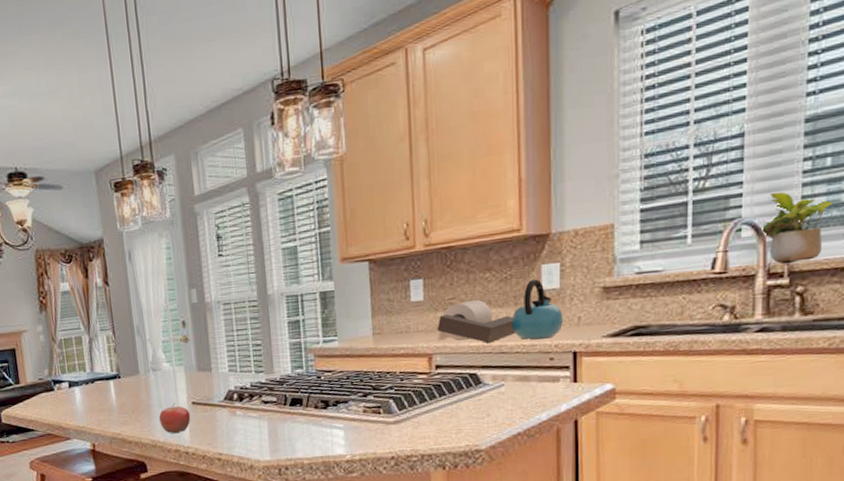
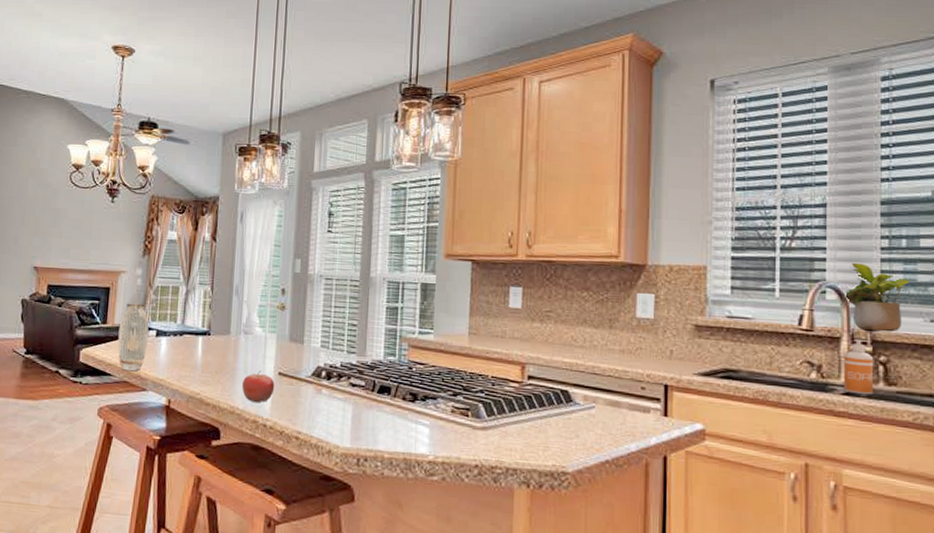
vase: none [32,359,63,425] -> present [118,303,149,371]
paper towel holder: present [437,299,516,343] -> none [532,315,609,362]
kettle: present [511,279,563,340] -> none [605,306,656,366]
soap dispenser: none [757,271,791,329] -> present [843,338,874,395]

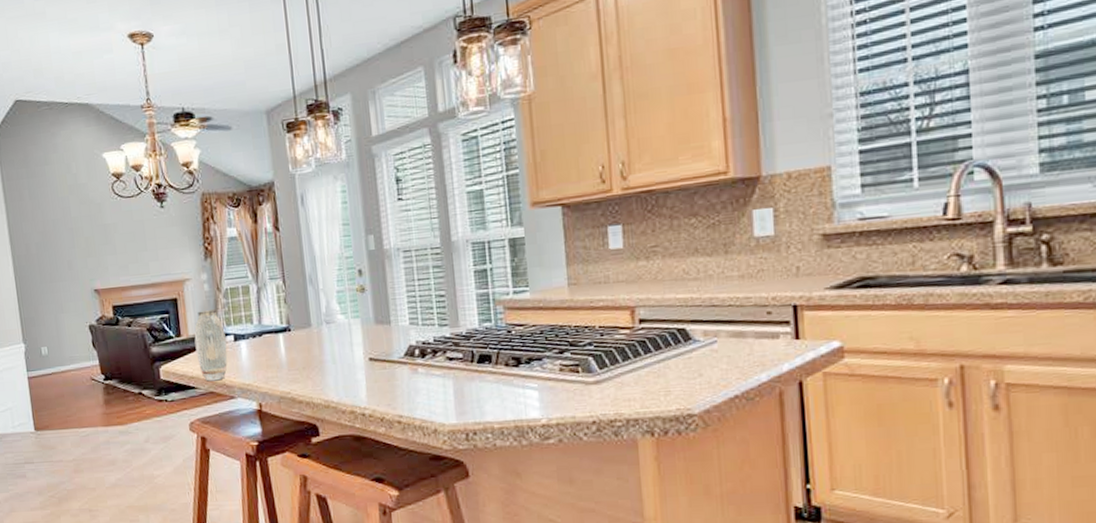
fruit: present [241,370,275,403] -> none [332,359,368,393]
potted plant: present [835,262,911,333] -> none [984,131,1076,210]
soap dispenser: present [843,338,874,395] -> none [998,218,1036,281]

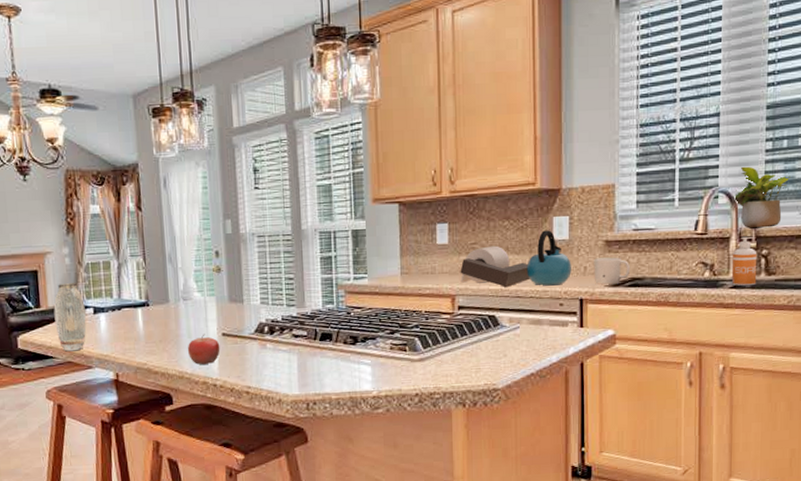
fruit: none [332,359,368,393] -> present [187,334,221,365]
paper towel holder: none [639,247,727,295] -> present [460,245,530,287]
kettle: none [722,225,780,291] -> present [526,230,571,286]
mug: none [808,253,859,288] -> present [594,257,631,285]
potted plant: none [984,131,1076,210] -> present [726,166,790,230]
soap dispenser: none [998,218,1036,281] -> present [731,236,757,286]

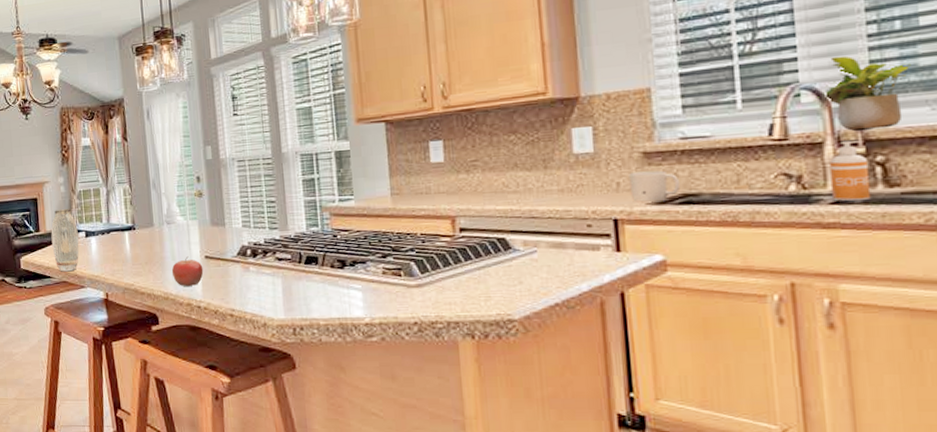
paper towel holder: present [460,245,530,287] -> none [459,162,547,207]
kettle: present [526,230,571,286] -> none [541,143,600,205]

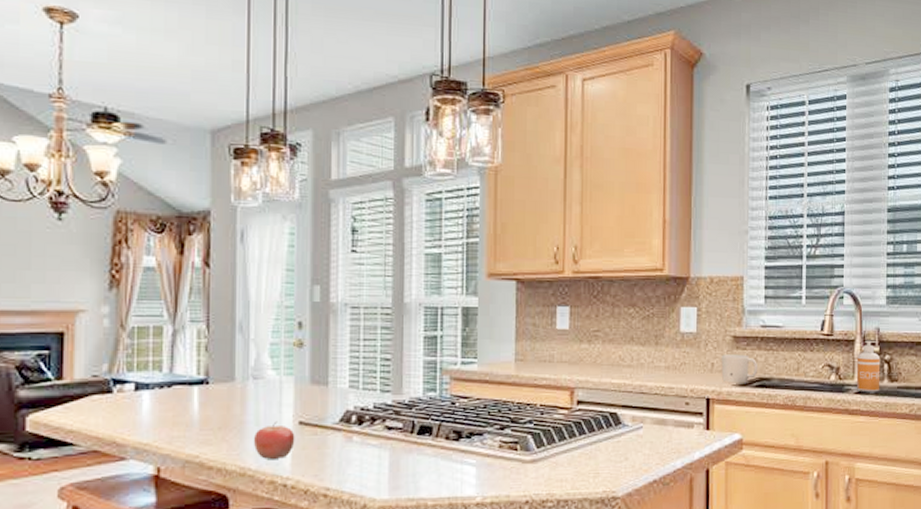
vase: present [51,209,80,272] -> none [81,351,124,438]
potted plant: present [812,55,911,132] -> none [850,268,910,334]

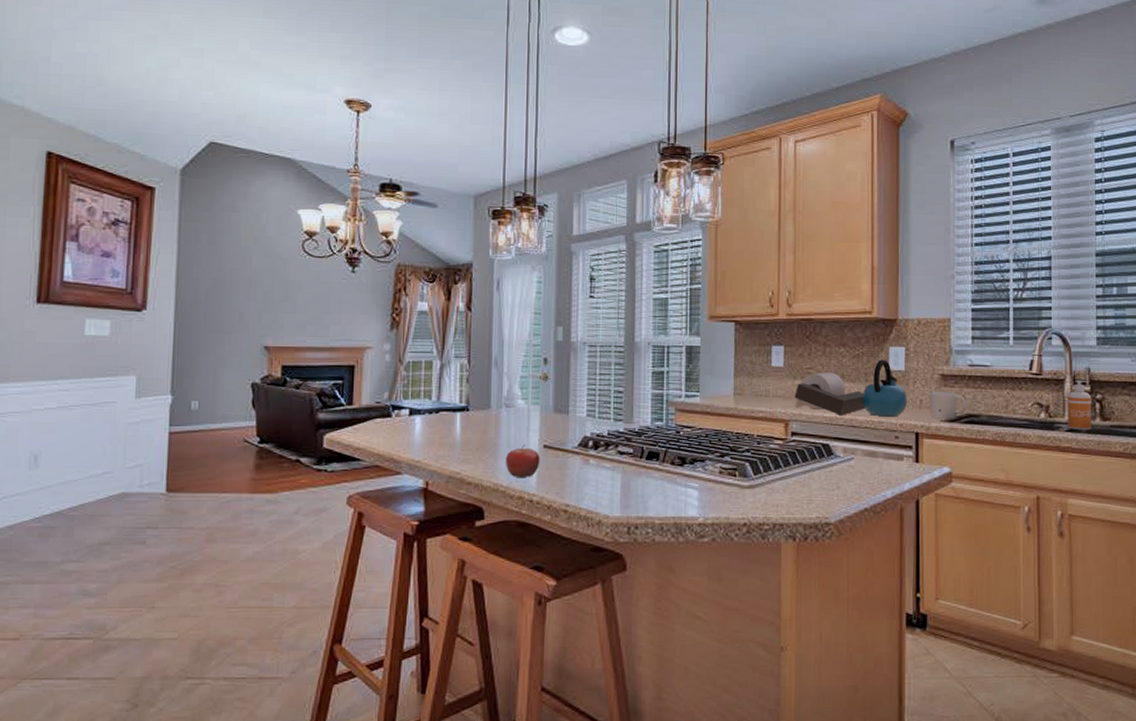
paper towel holder: none [580,334,655,381] -> present [794,372,866,415]
kettle: none [652,321,698,382] -> present [862,360,907,417]

